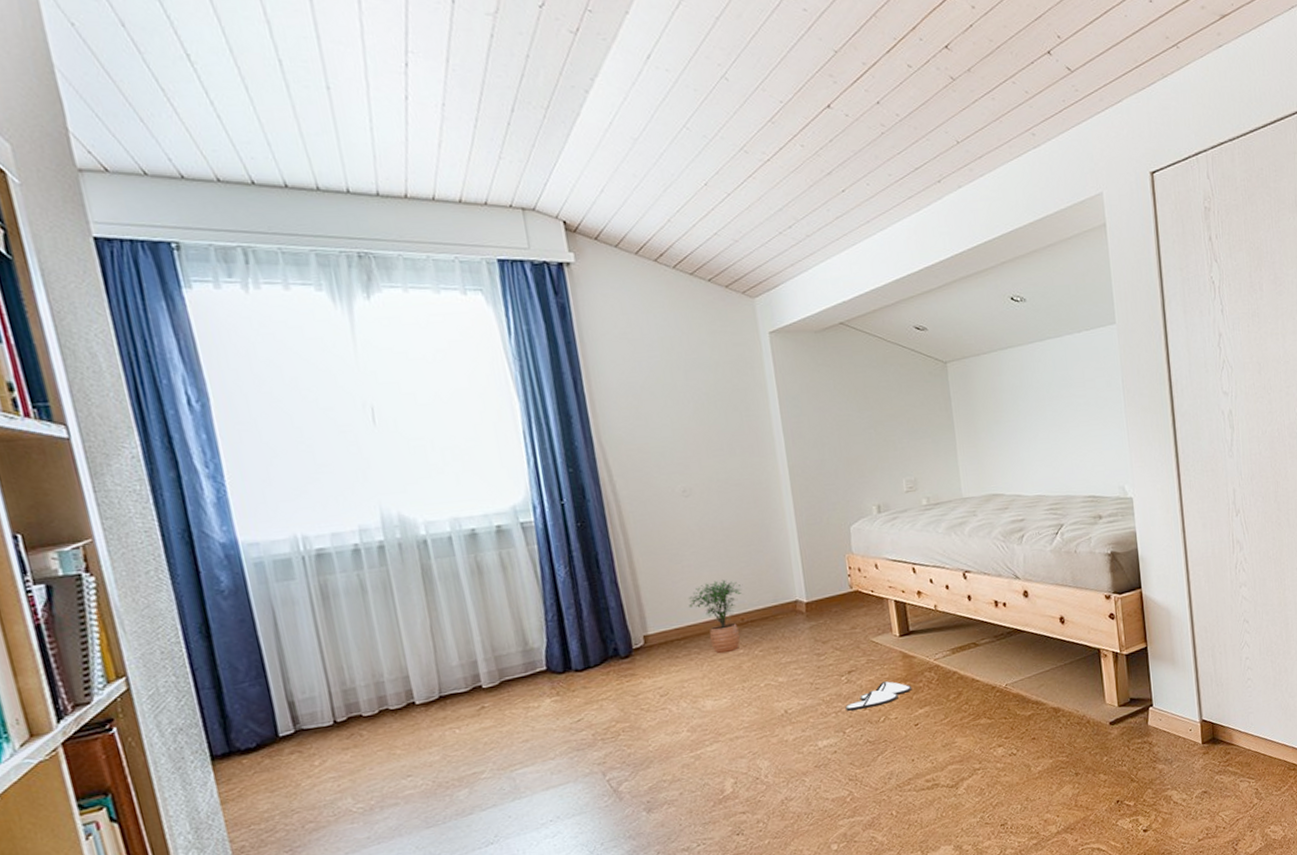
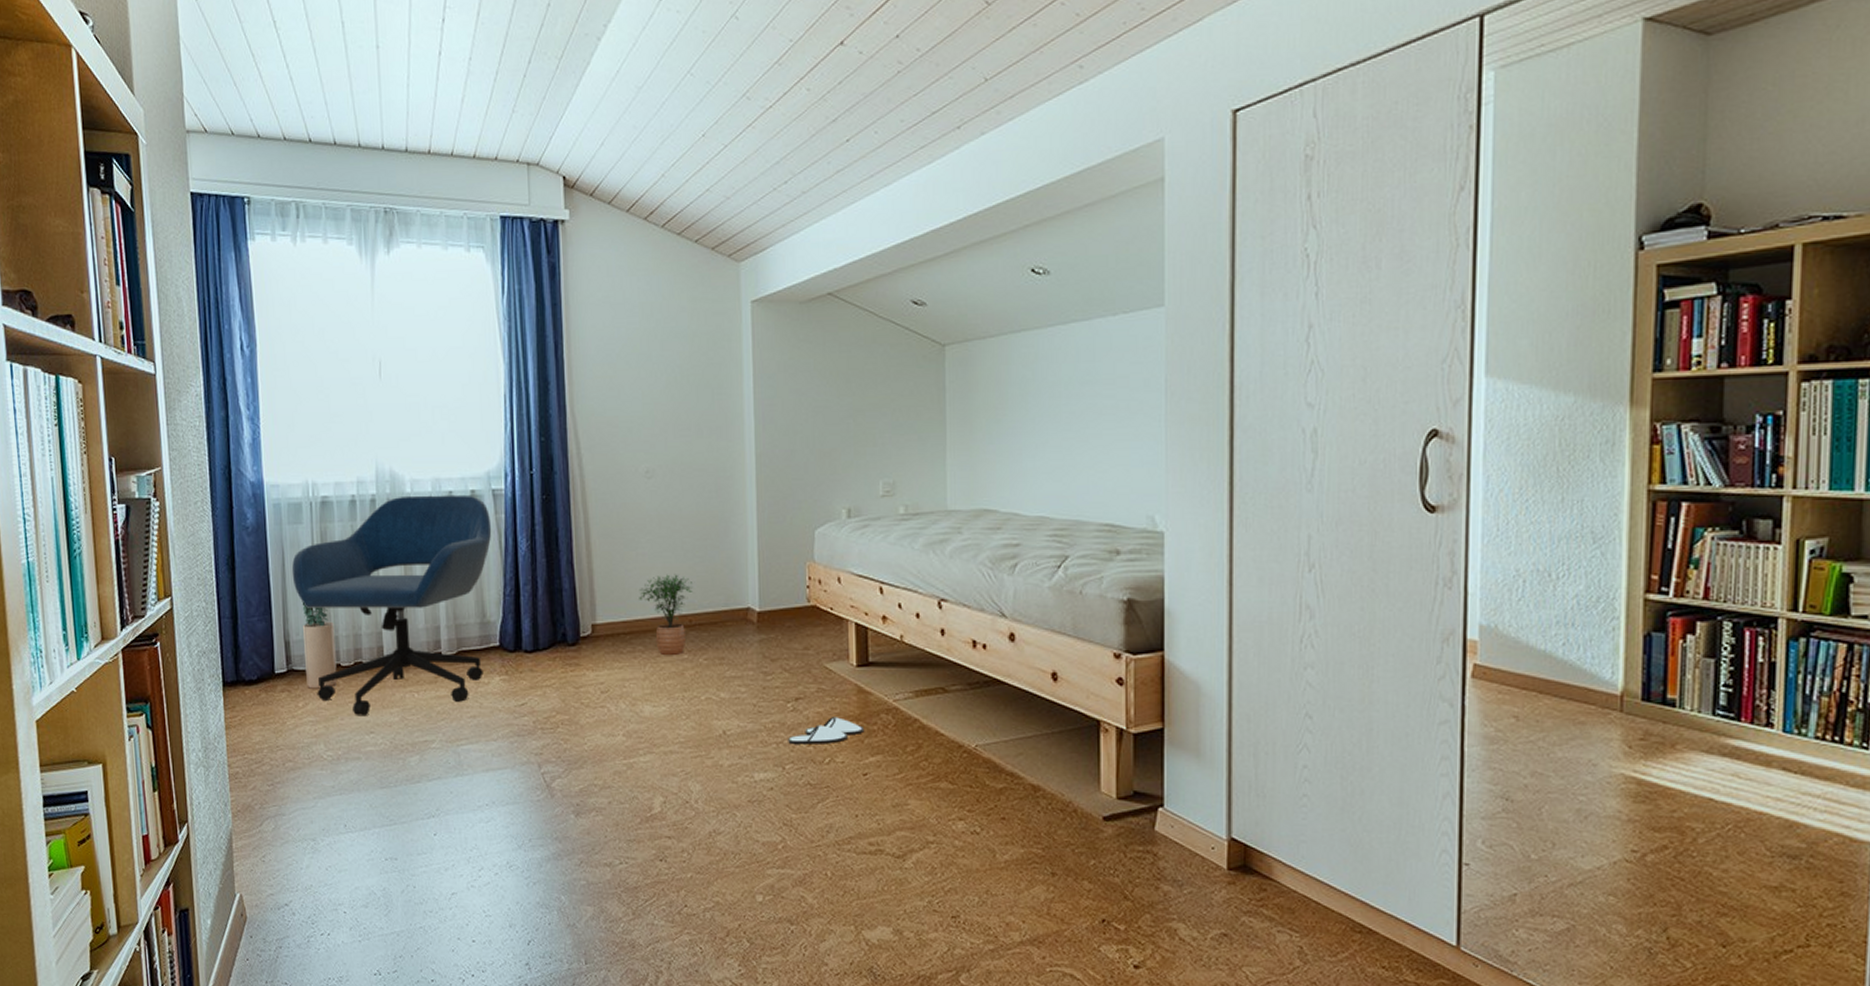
office chair: none [286,530,532,762] -> present [291,494,492,715]
vase: none [304,658,361,745] -> present [302,601,338,689]

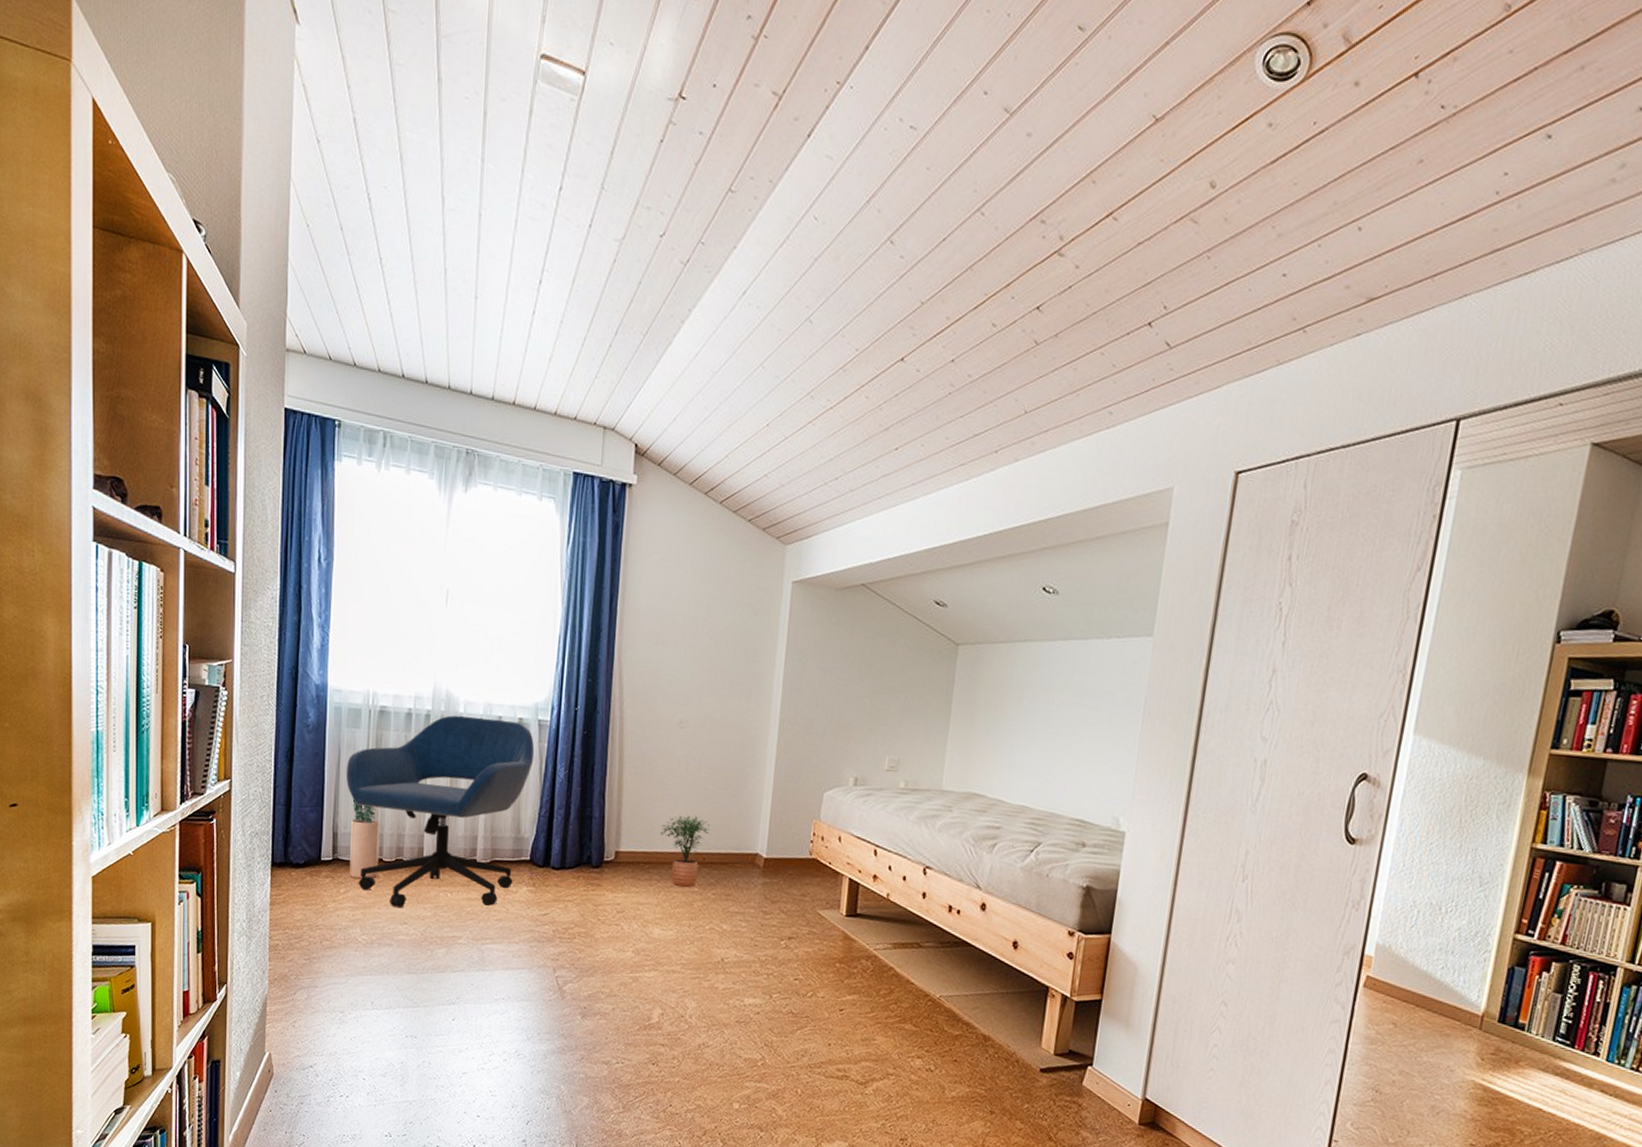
slippers: present [788,717,865,744] -> none [778,957,846,980]

